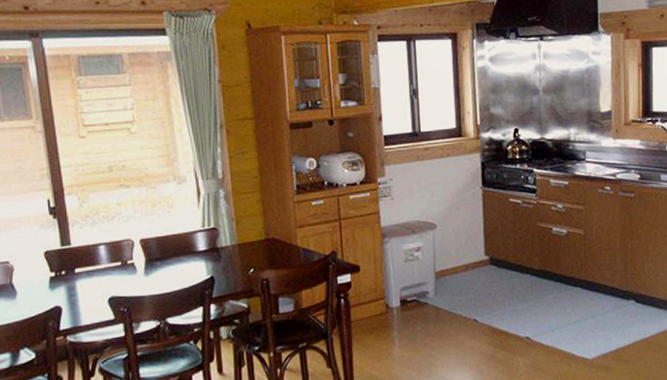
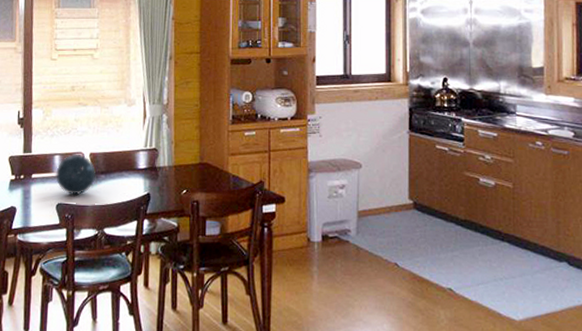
decorative ball: none [102,242,150,287] -> present [55,154,96,196]

